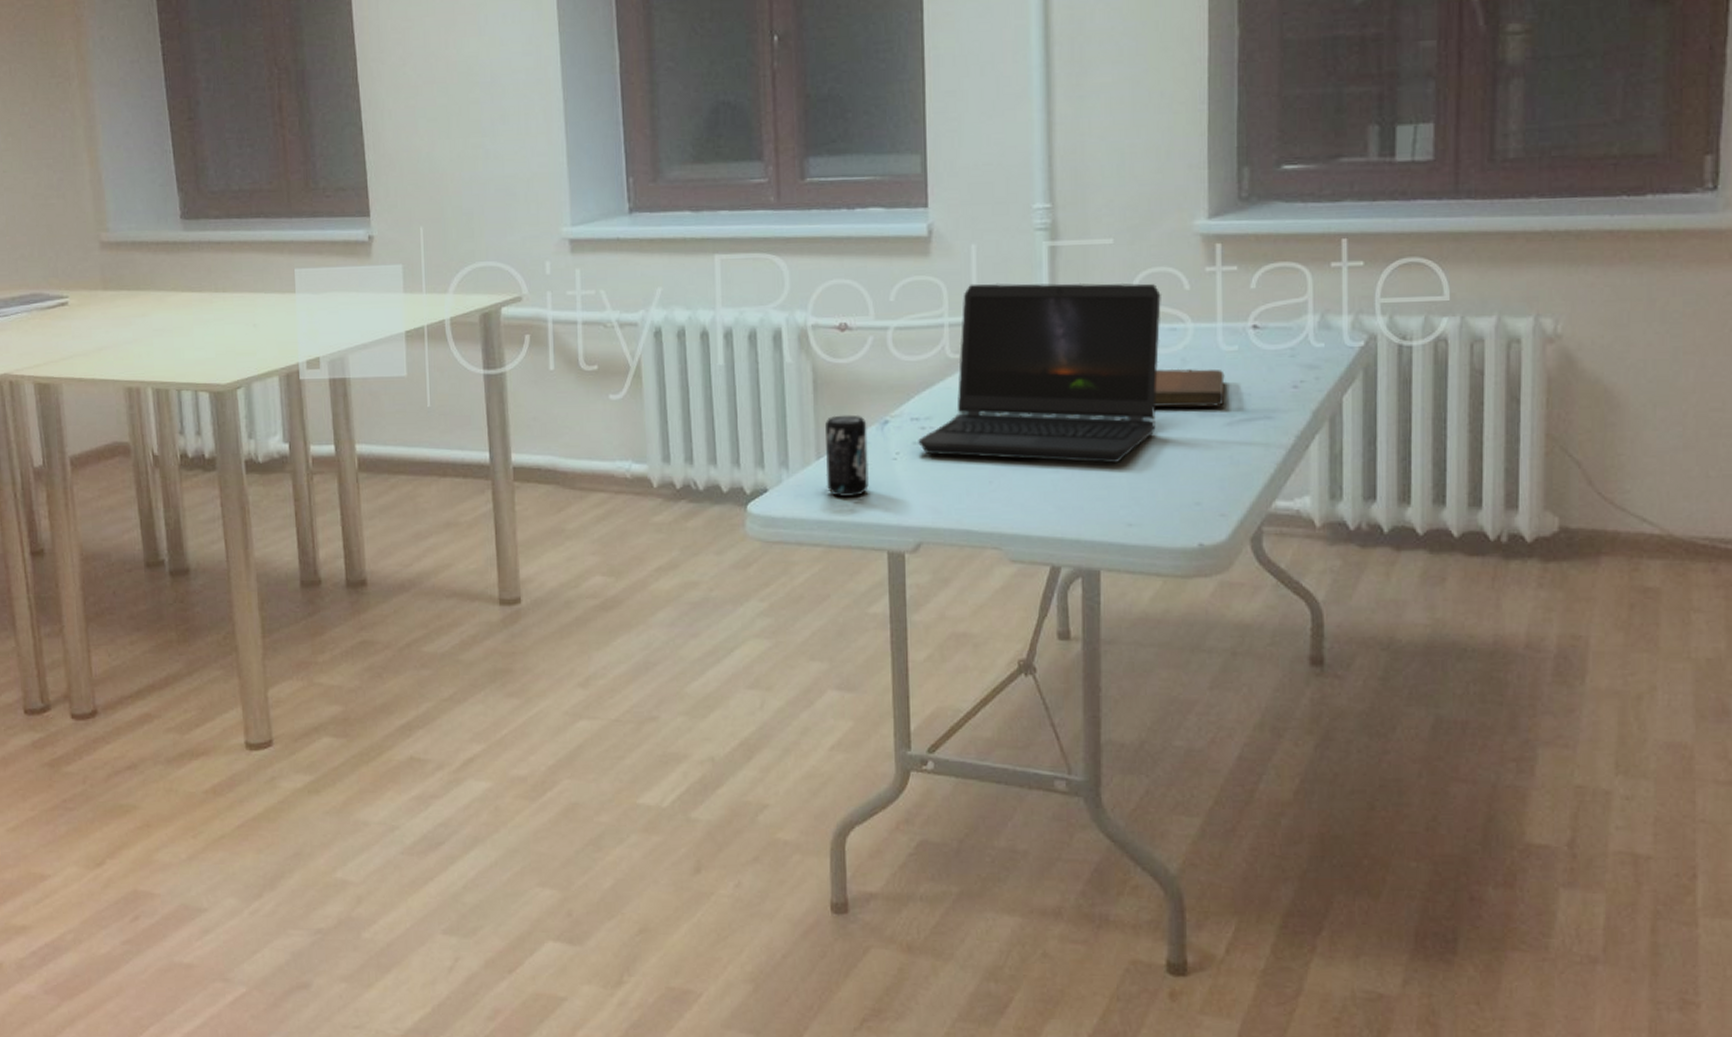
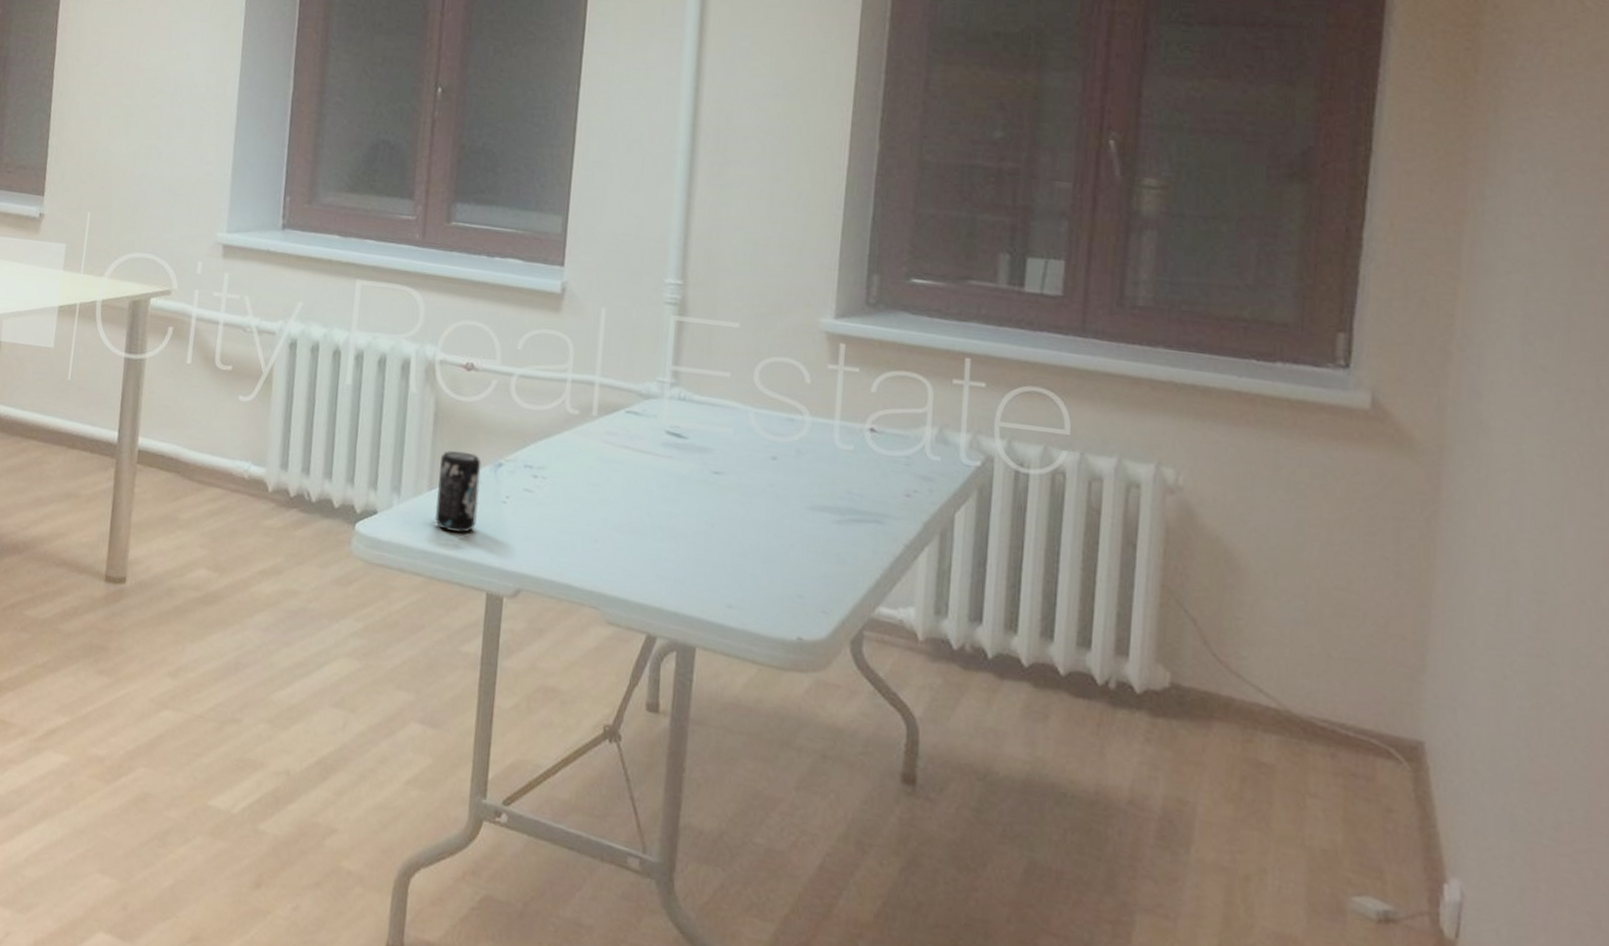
laptop computer: present [918,282,1161,463] -> none [529,345,782,542]
notebook: present [1154,368,1225,407] -> none [765,457,838,503]

